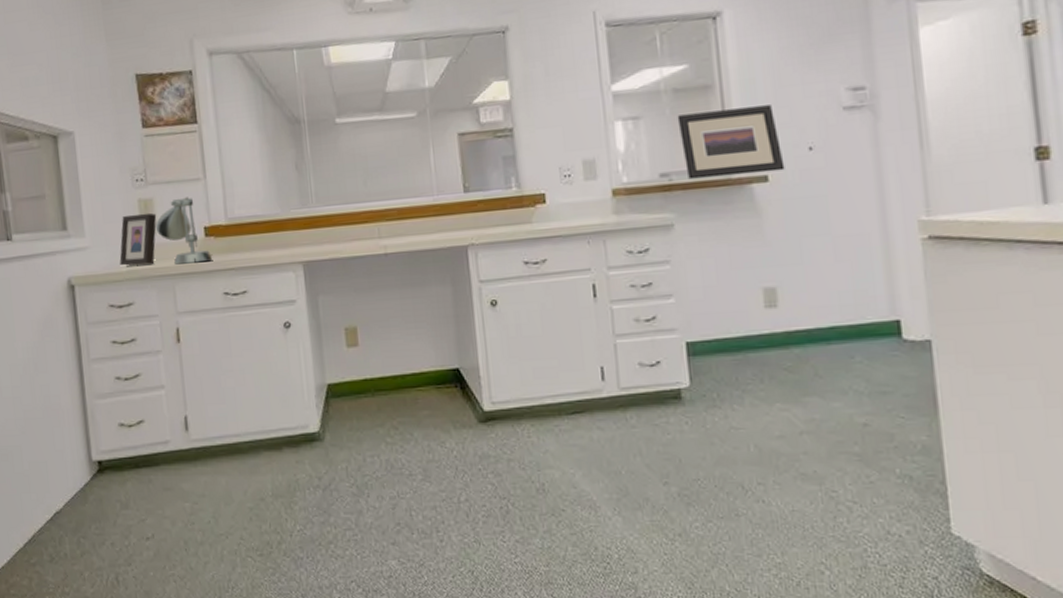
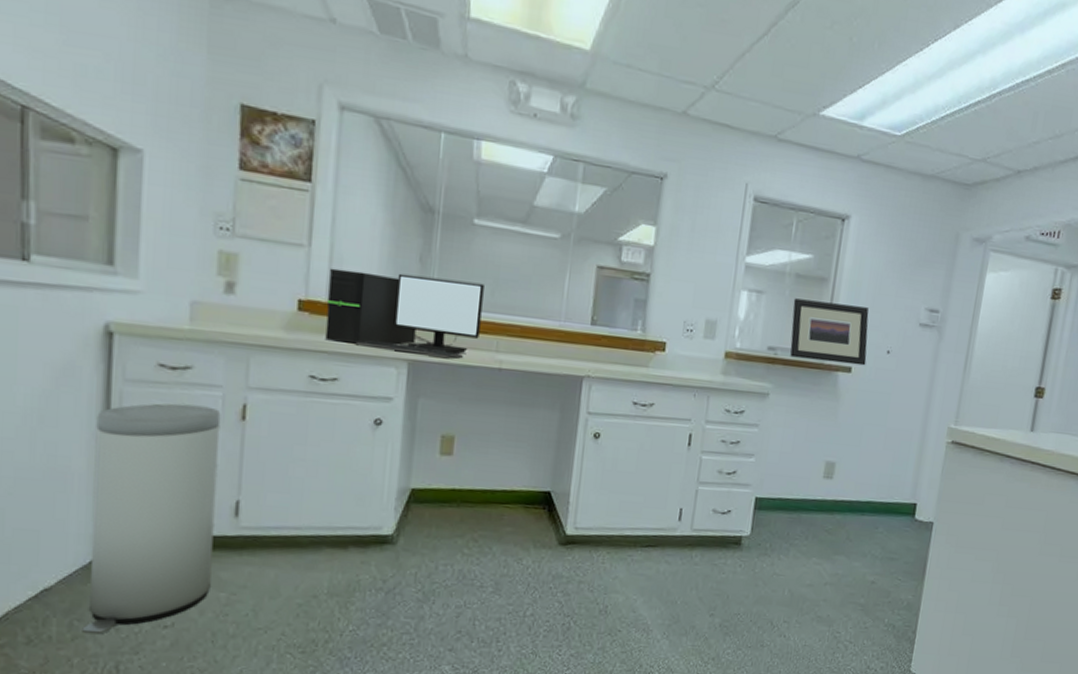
pedal bin: none [72,335,177,550] -> present [82,403,221,635]
picture frame: present [119,212,157,266] -> none [181,265,240,328]
desk lamp: present [155,197,213,265] -> none [236,260,303,339]
desktop computer: none [224,176,361,258] -> present [325,268,484,360]

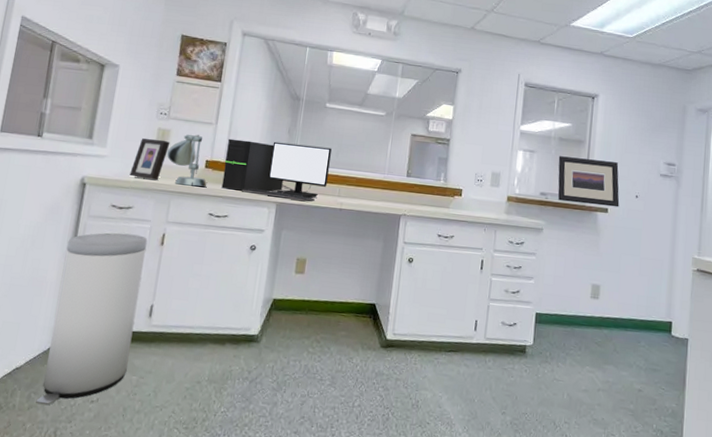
picture frame: none [181,265,240,328] -> present [129,138,170,180]
desk lamp: none [236,260,303,339] -> present [166,134,207,188]

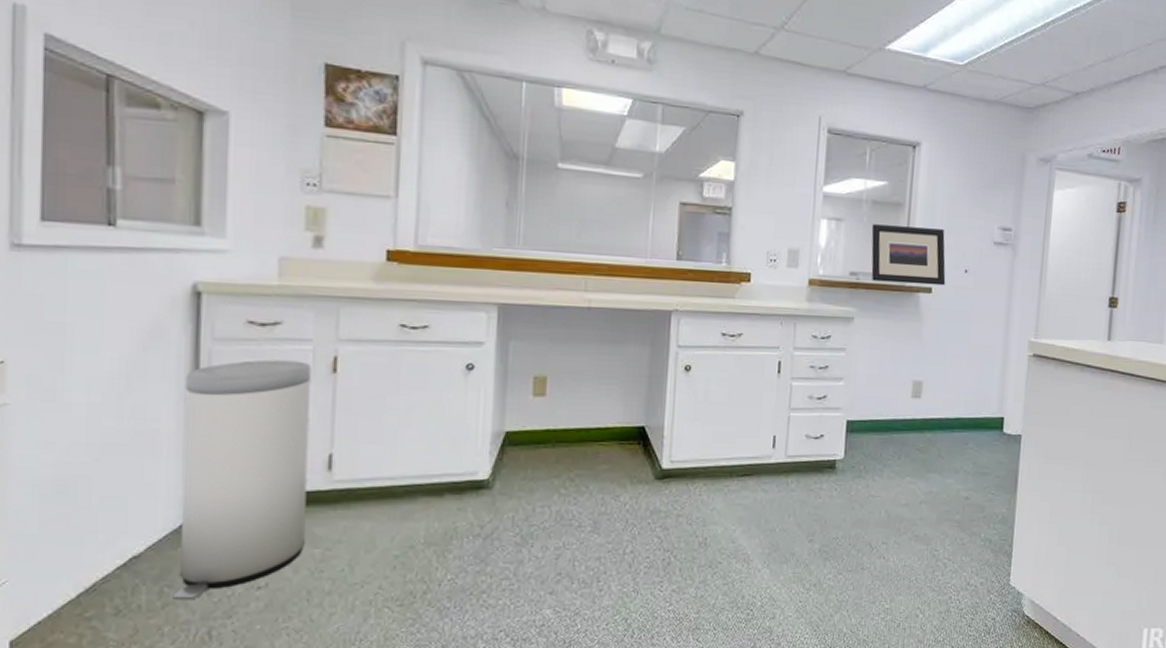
picture frame: present [129,138,170,180] -> none [270,221,328,281]
desk lamp: present [166,134,207,188] -> none [324,213,393,290]
desktop computer: present [221,138,332,202] -> none [415,217,570,301]

